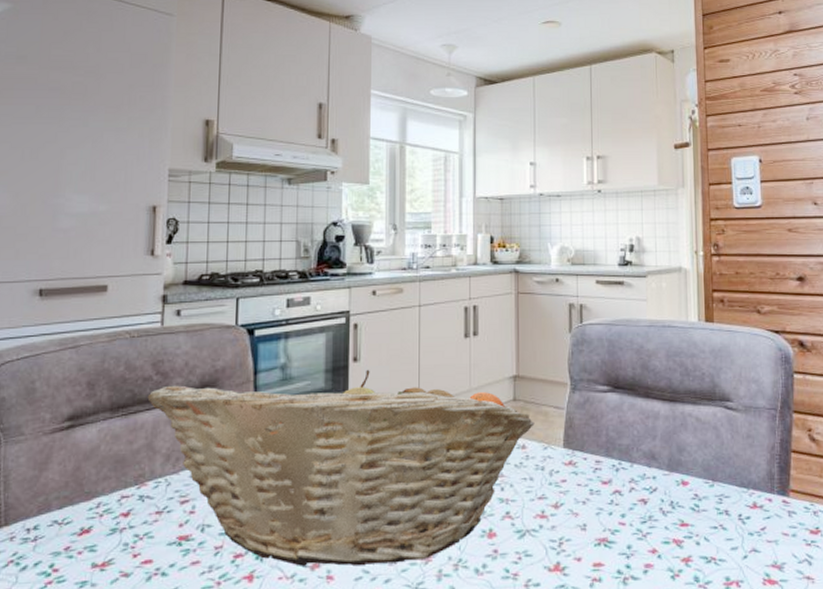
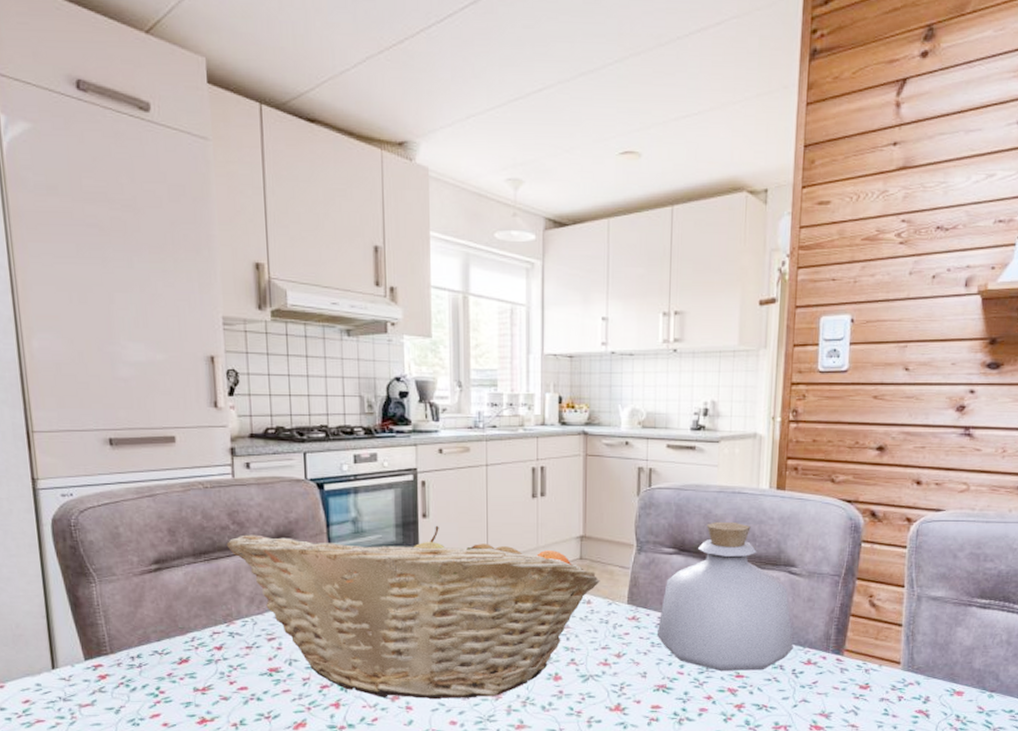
bottle: none [595,356,737,519] -> present [656,521,793,671]

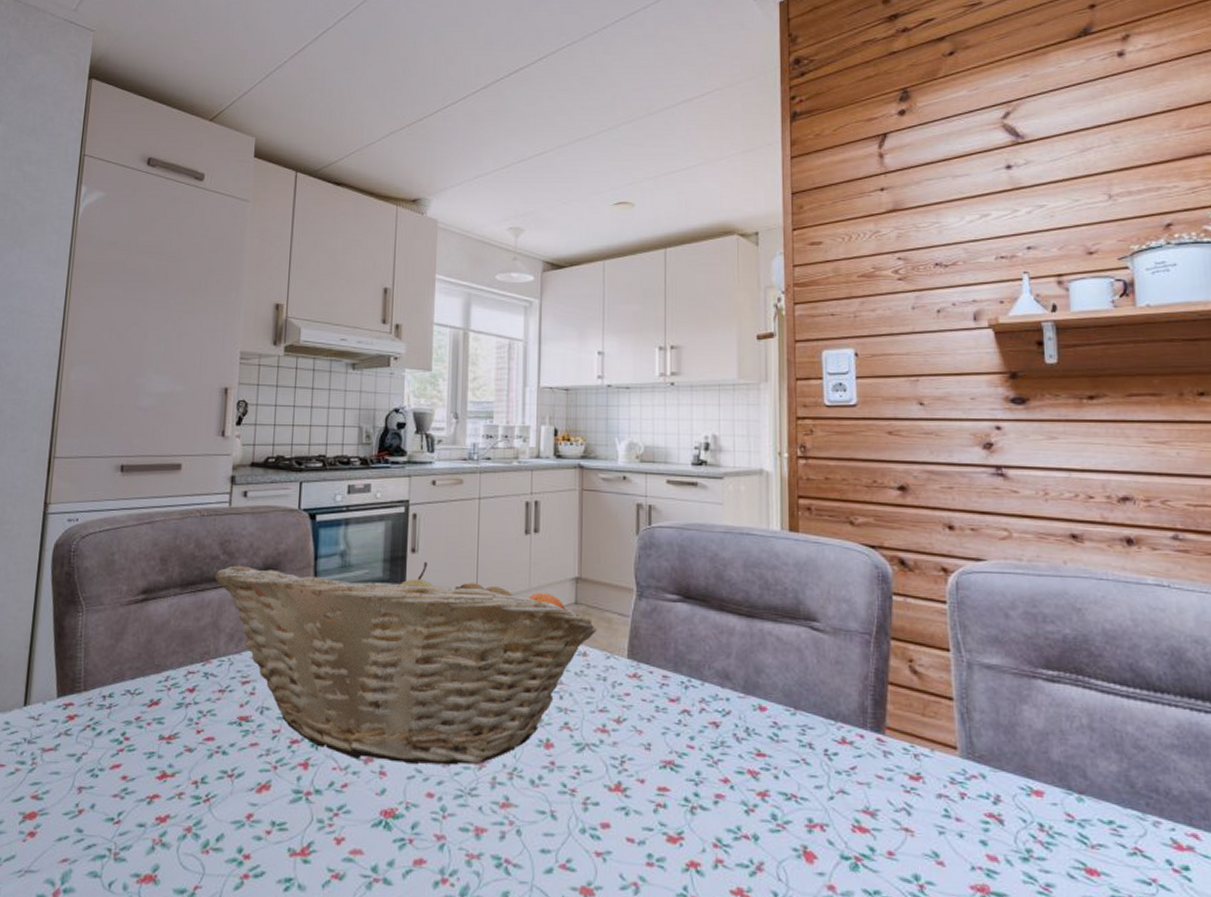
bottle: present [656,521,793,671] -> none [661,565,823,749]

